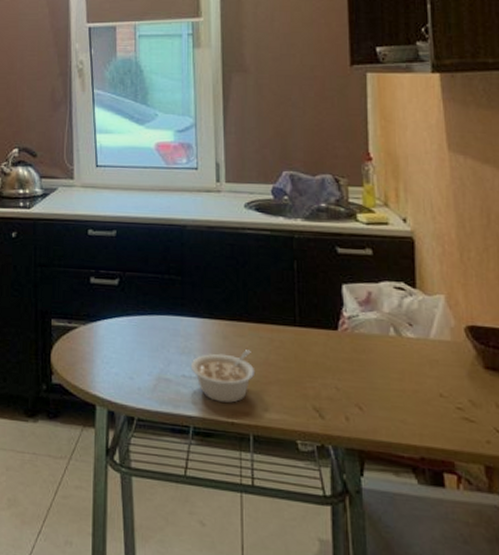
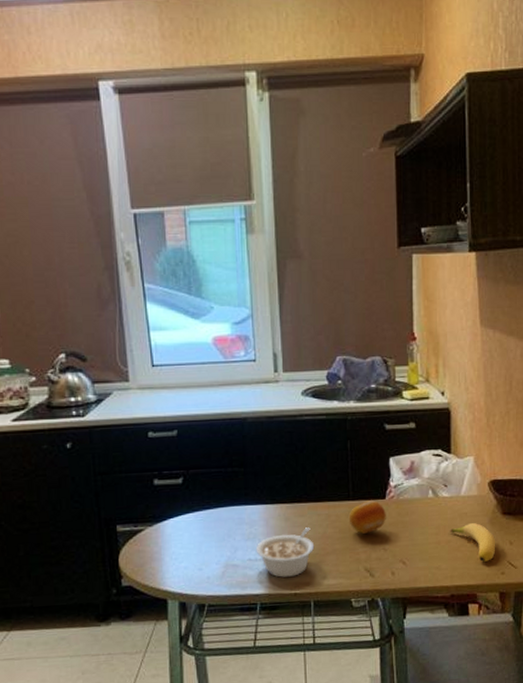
fruit: none [294,329,339,367] -> present [348,500,386,534]
banana: none [416,372,478,425] -> present [449,522,496,563]

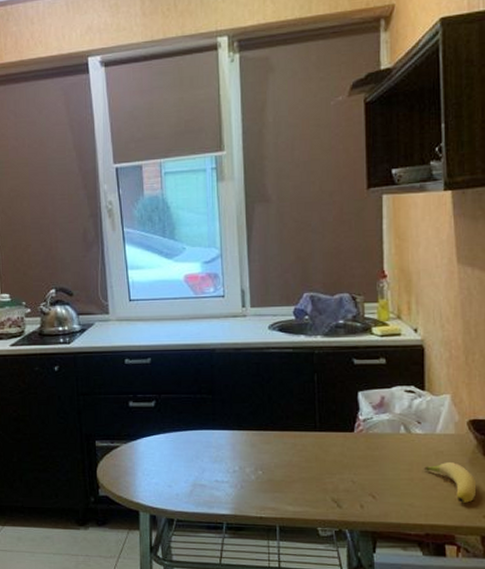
legume: present [255,527,315,577] -> none [222,455,281,501]
fruit: present [348,500,386,534] -> none [315,432,355,465]

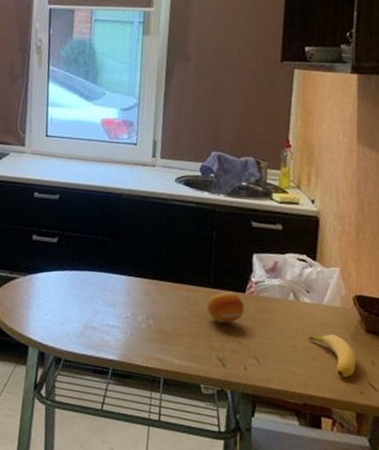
fruit: none [315,432,355,465] -> present [206,291,245,323]

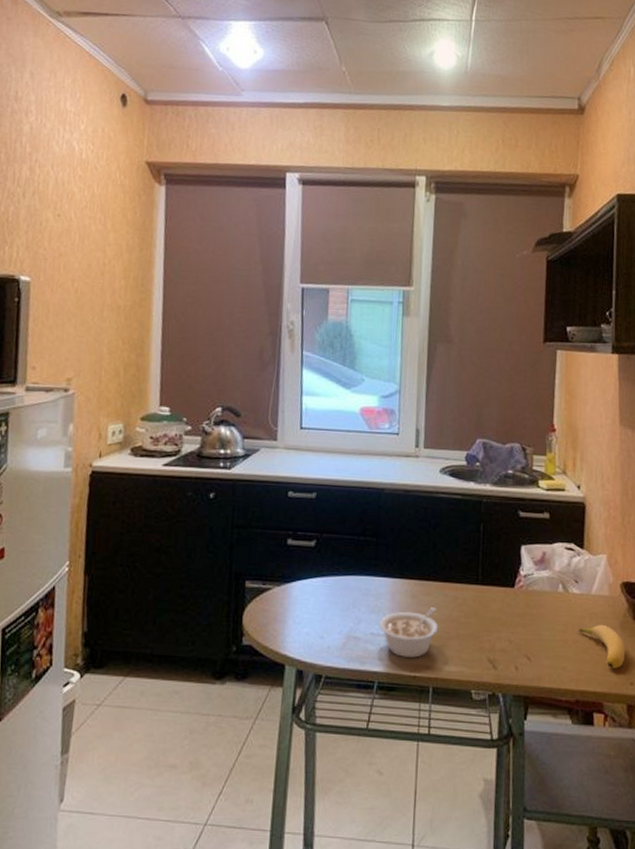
legume: none [114,305,171,350] -> present [379,607,439,658]
fruit: present [206,291,245,323] -> none [475,587,514,622]

